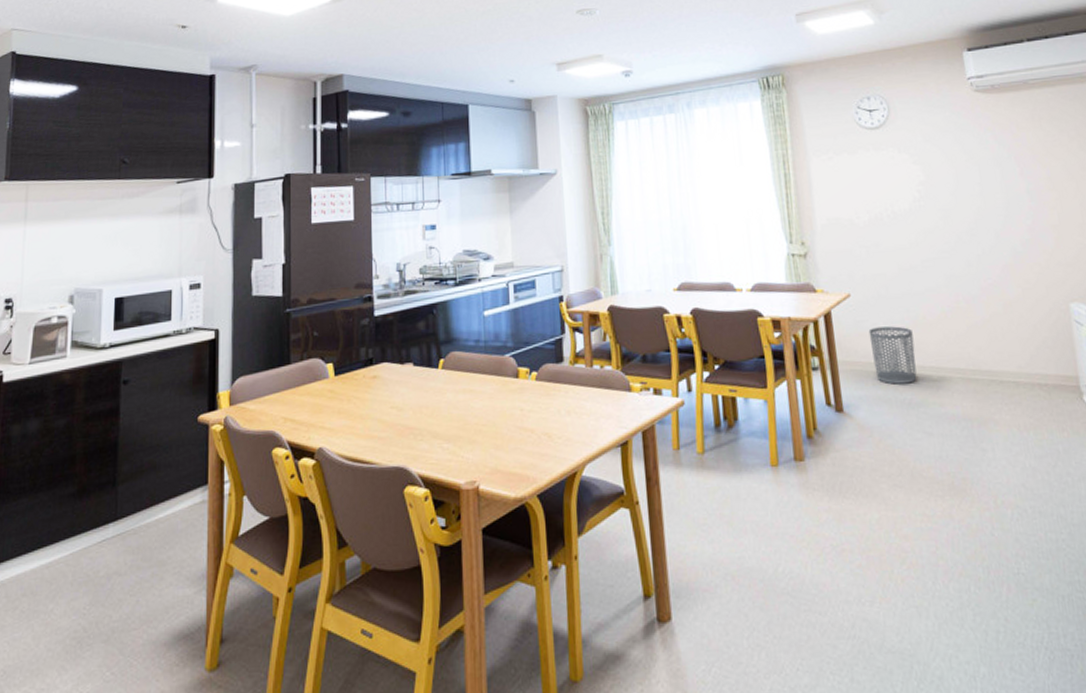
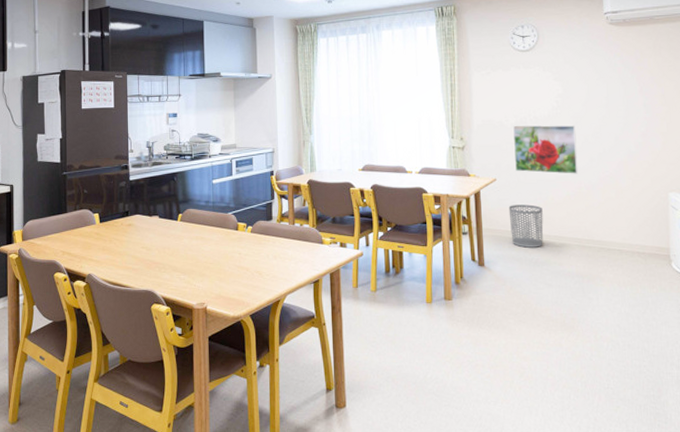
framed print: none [866,220,954,284] -> present [513,125,578,174]

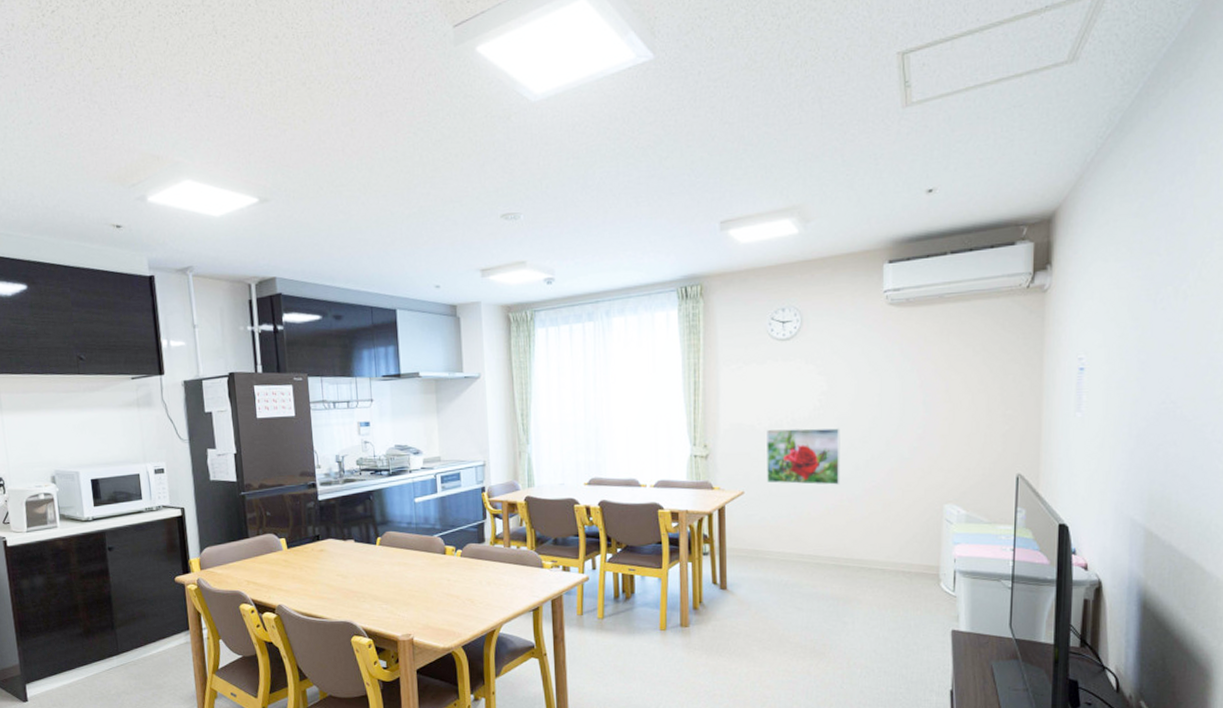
waste bin: present [508,204,544,248] -> none [757,520,797,569]

